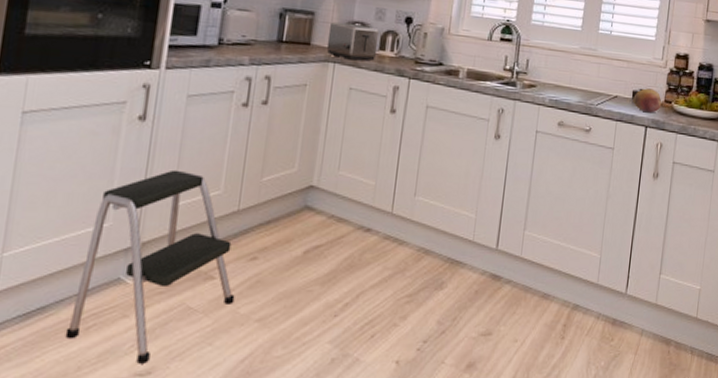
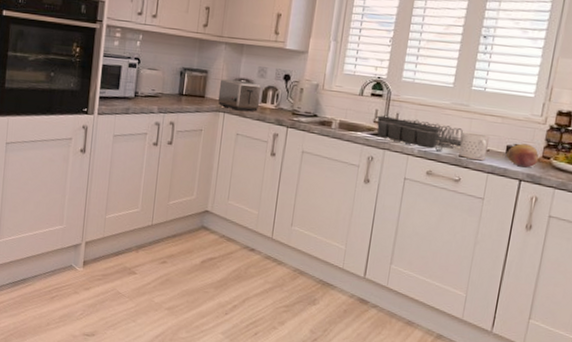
step stool: present [65,169,235,364] -> none [39,190,151,328]
dish rack: none [505,62,593,101] -> present [376,115,464,152]
mug: none [589,77,618,108] -> present [459,132,490,161]

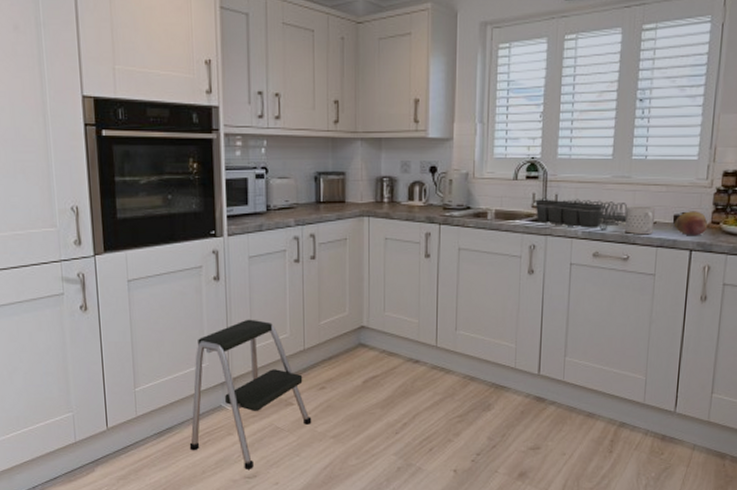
step stool: none [39,190,151,328] -> present [189,319,312,469]
toaster: present [217,79,262,112] -> none [360,178,407,213]

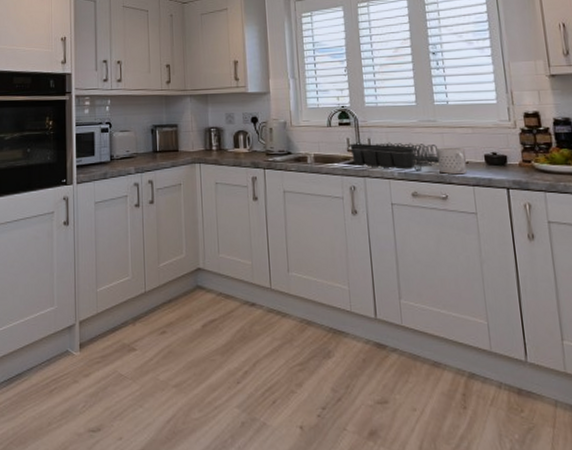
step stool: present [189,319,312,469] -> none [37,262,154,422]
fruit: present [674,211,708,236] -> none [486,150,520,175]

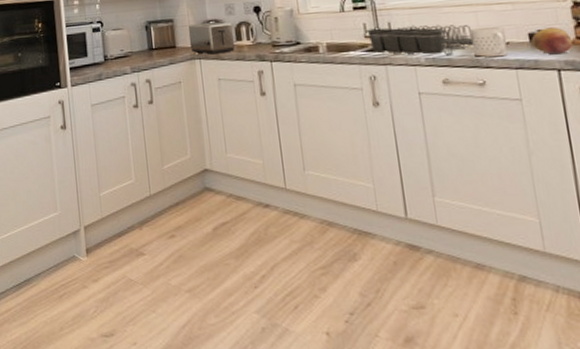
toaster: none [190,129,233,160] -> present [188,22,235,55]
fruit: none [486,150,520,175] -> present [531,27,573,55]

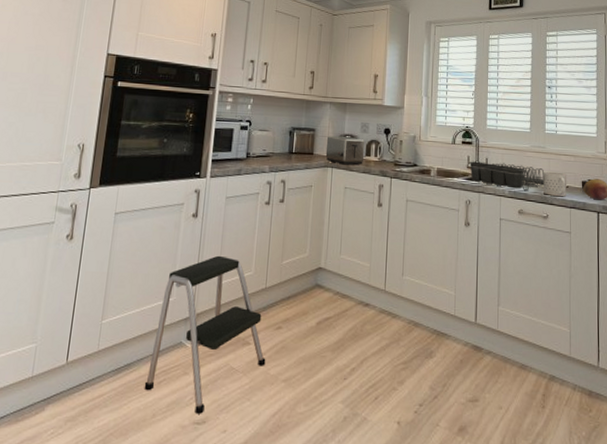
step stool: none [46,165,165,327] -> present [144,255,266,414]

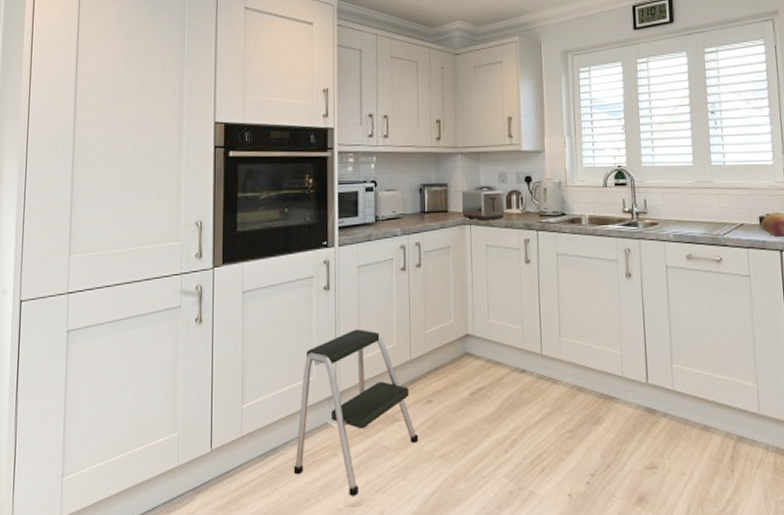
dish rack: present [468,161,545,192] -> none [624,203,715,234]
mug: present [544,171,567,197] -> none [713,208,742,237]

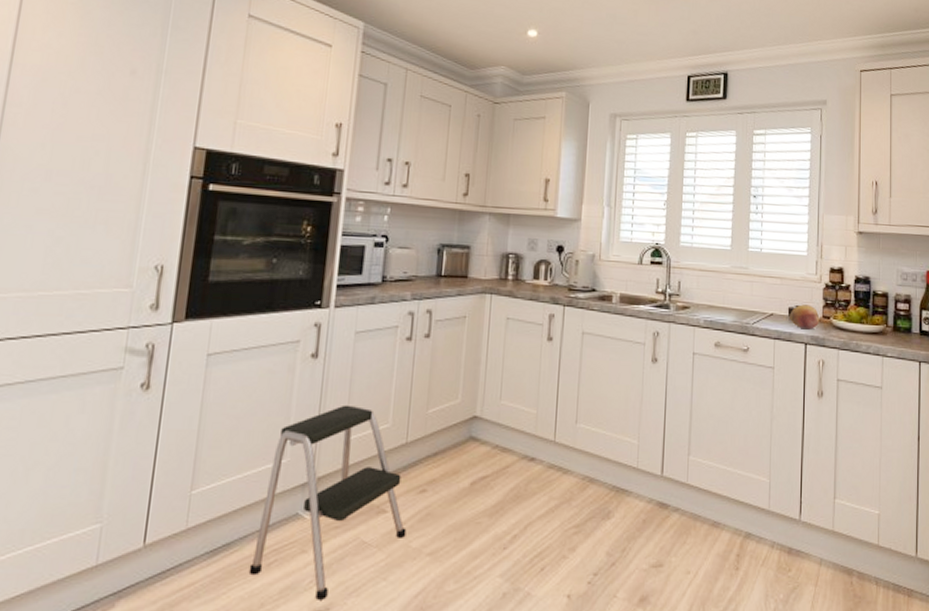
toaster: present [461,188,505,221] -> none [483,255,533,291]

